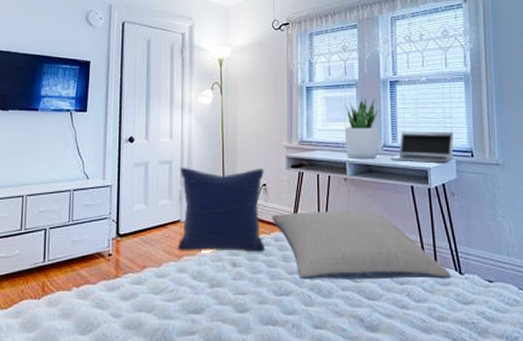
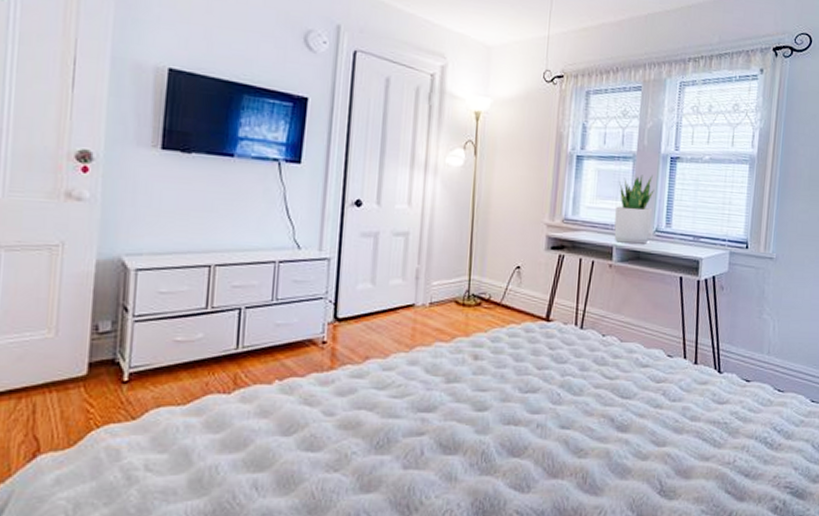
pillow: present [177,167,266,253] -> none [409,240,520,345]
pillow: present [272,211,452,280] -> none [524,300,711,378]
laptop: present [390,131,454,163] -> none [661,215,731,254]

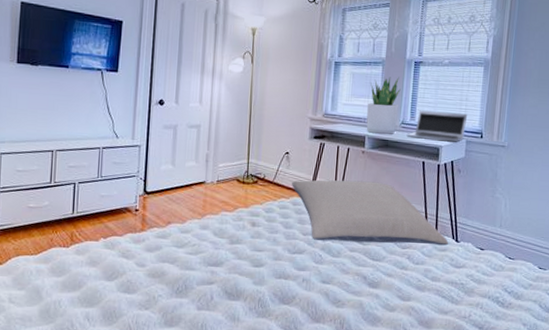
pillow: none [524,300,711,378] -> present [292,180,449,246]
laptop: none [661,215,731,254] -> present [406,110,468,142]

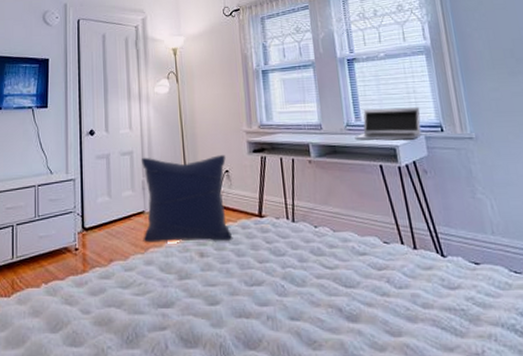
pillow: none [201,131,288,215] -> present [141,155,233,244]
pillow: present [292,180,449,246] -> none [237,193,434,268]
planter: present [366,76,401,134] -> none [304,76,342,140]

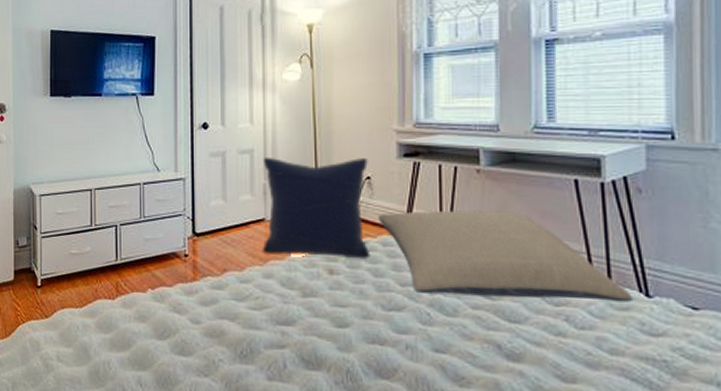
pillow: none [237,193,434,268] -> present [378,210,634,303]
laptop: present [354,107,421,140] -> none [543,105,644,149]

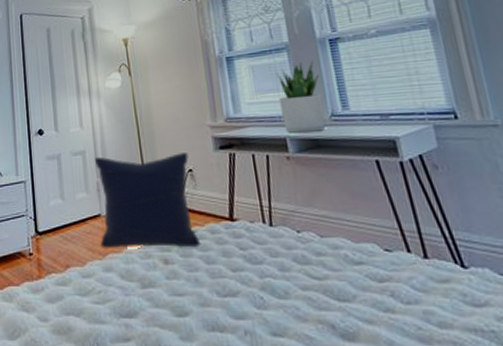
pillow: present [378,210,634,303] -> none [204,194,452,277]
planter: none [478,63,527,144] -> present [277,60,326,133]

